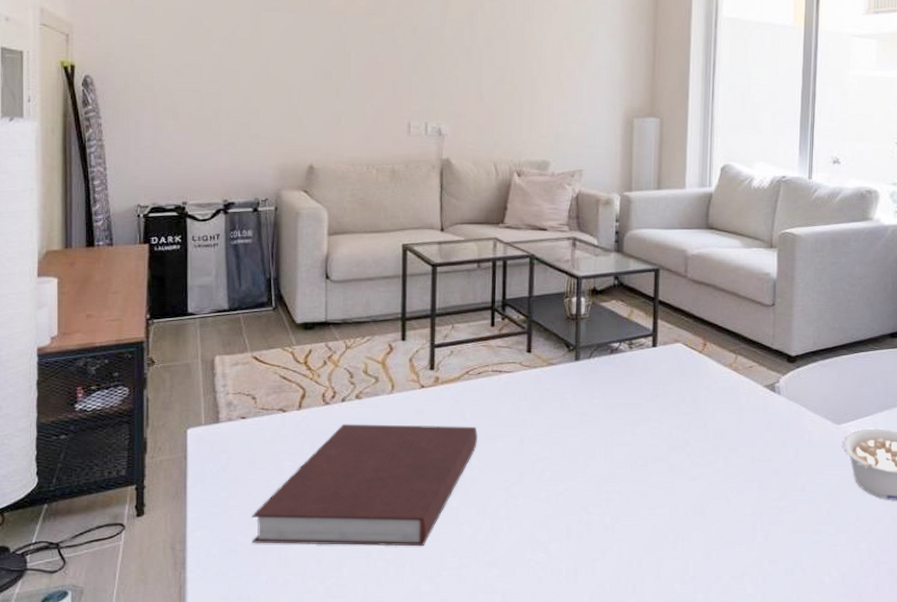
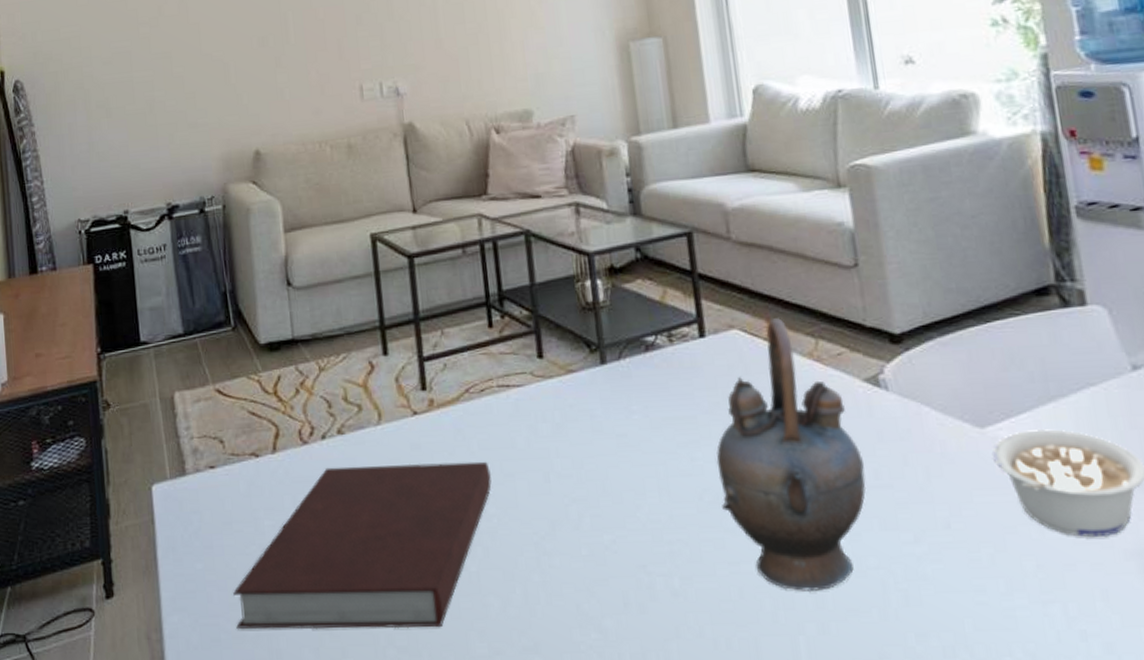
teapot: none [650,338,755,530] -> present [716,318,867,593]

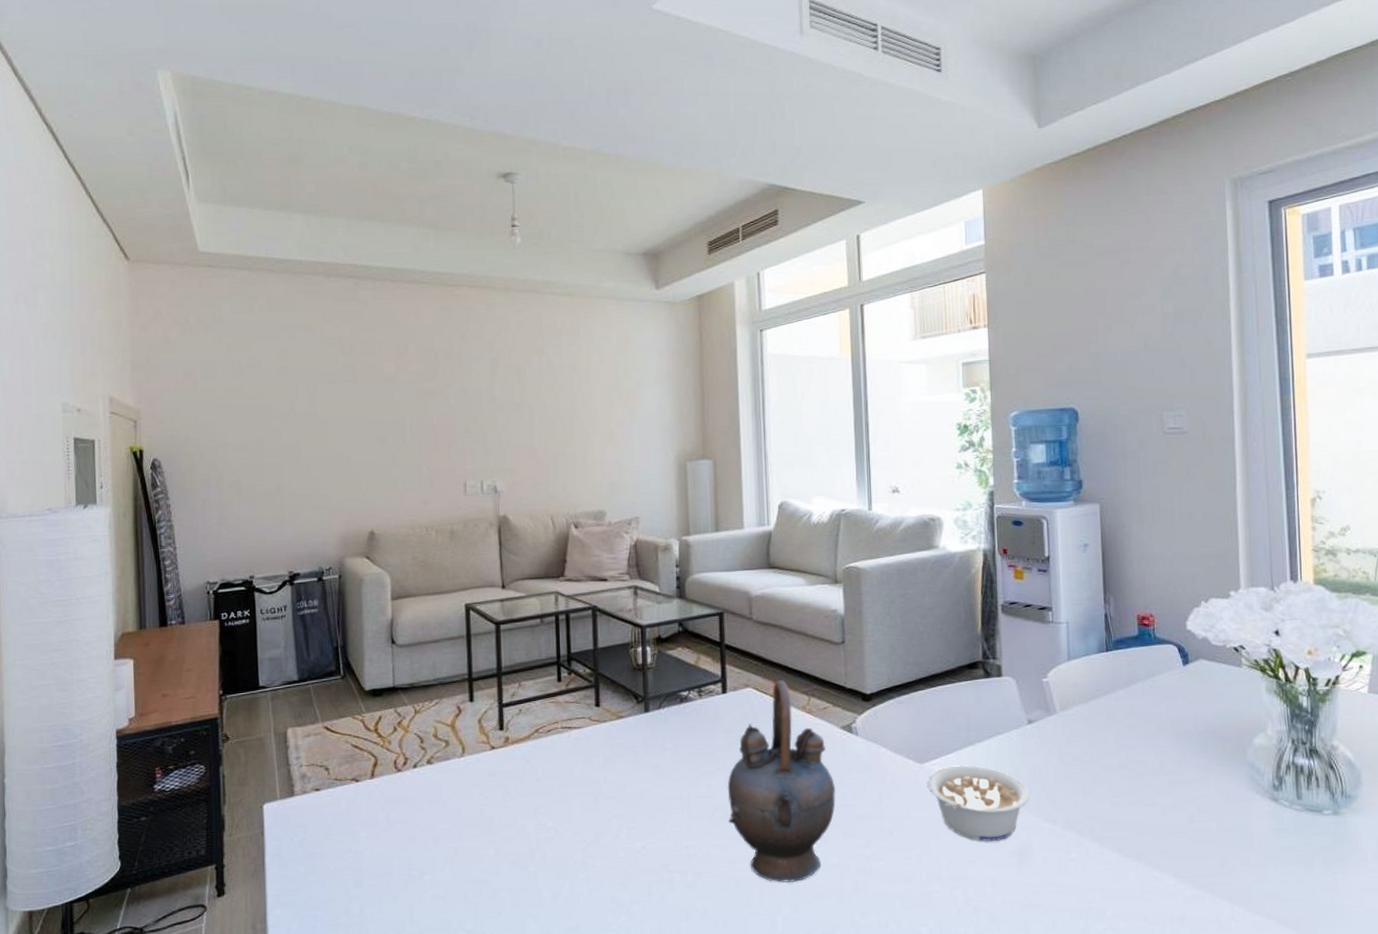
notebook: present [233,461,492,630] -> none [330,786,552,919]

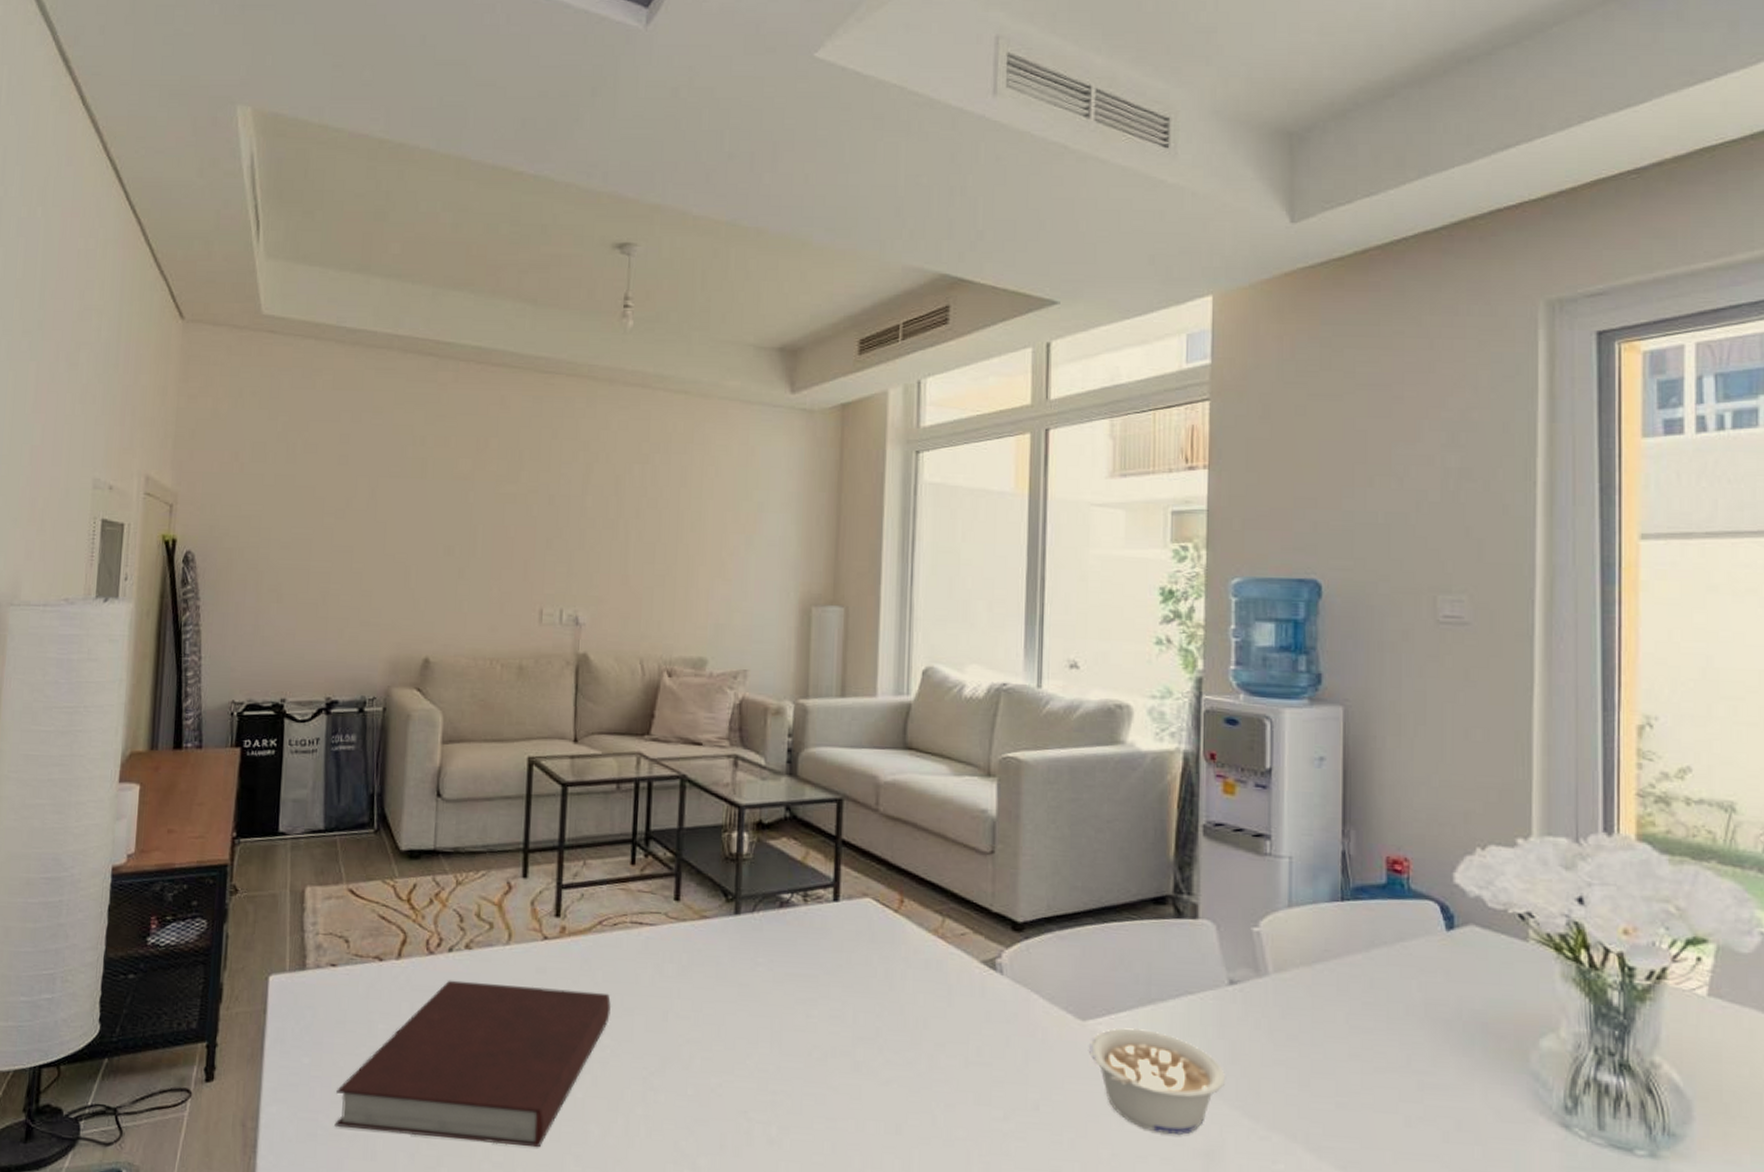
notebook: none [330,786,552,919] -> present [334,980,612,1148]
teapot: present [727,680,836,883] -> none [829,892,970,1155]

